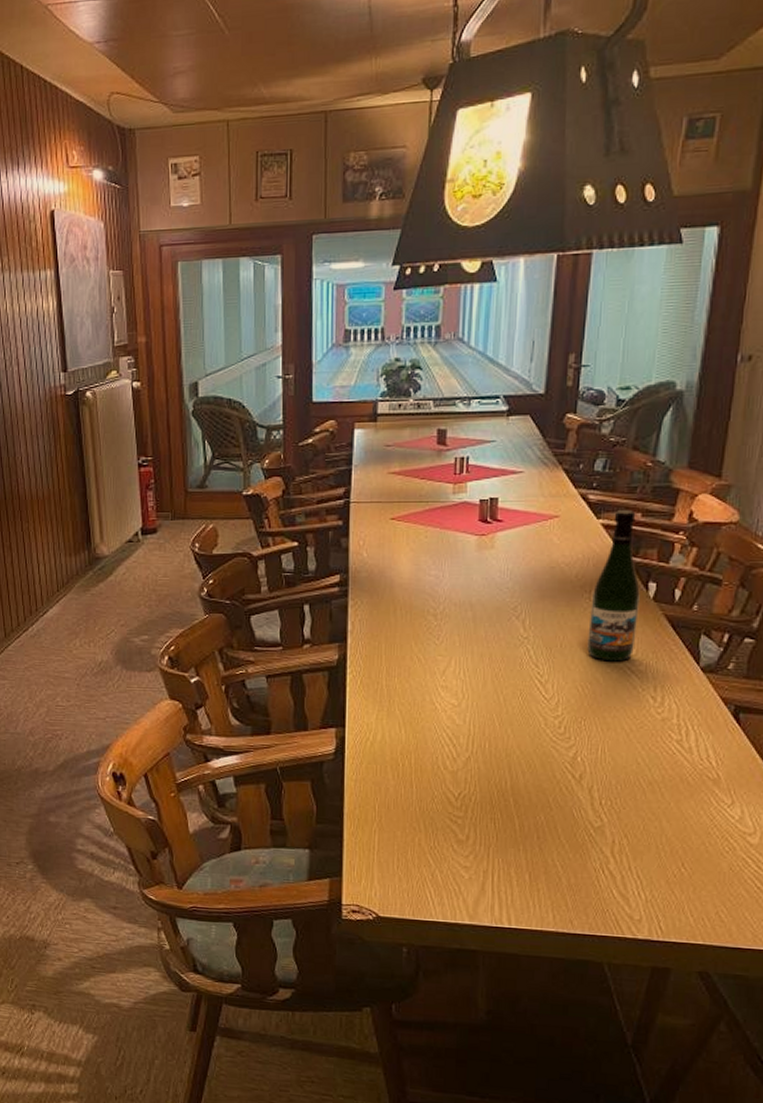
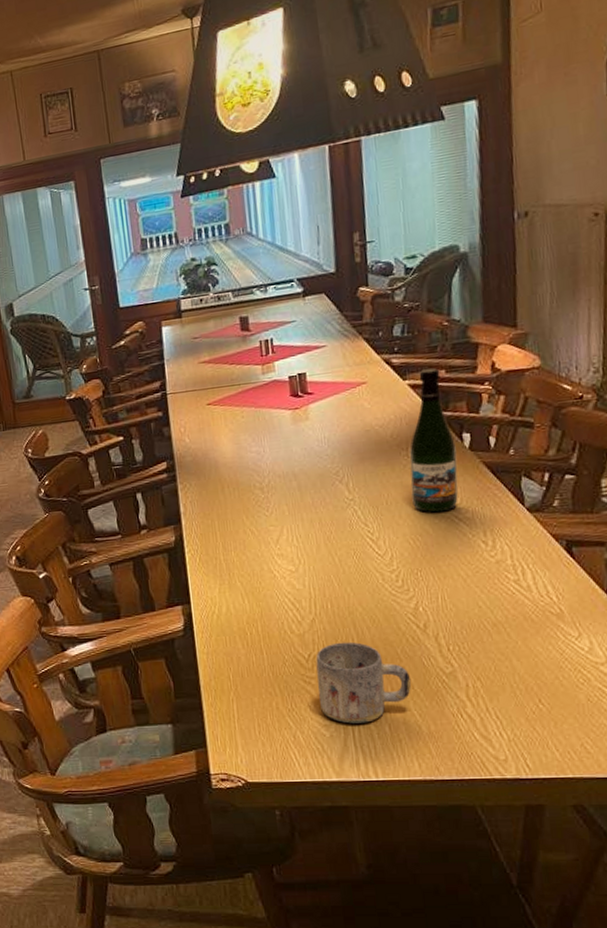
mug: none [463,784,559,869] -> present [315,642,412,724]

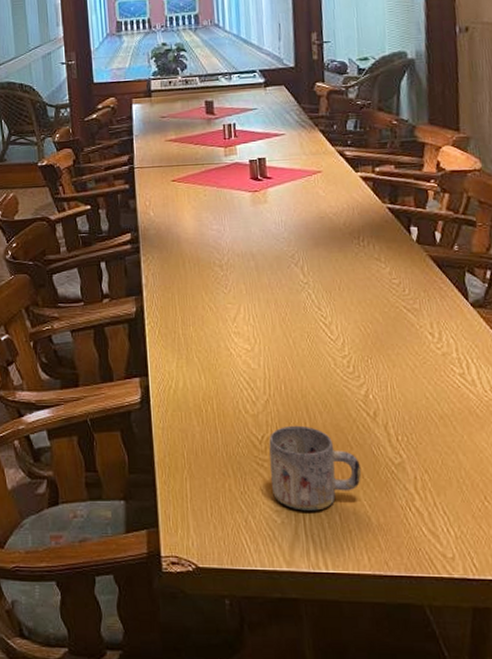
beer bottle: present [409,368,458,513] -> none [361,163,407,302]

